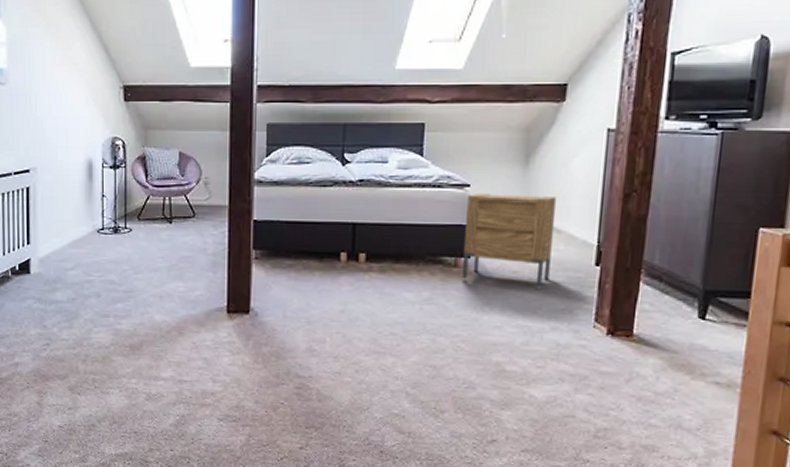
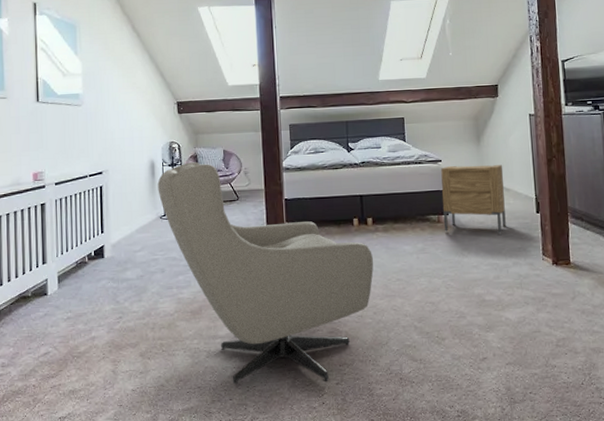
armchair: none [95,165,363,445] -> present [157,162,374,385]

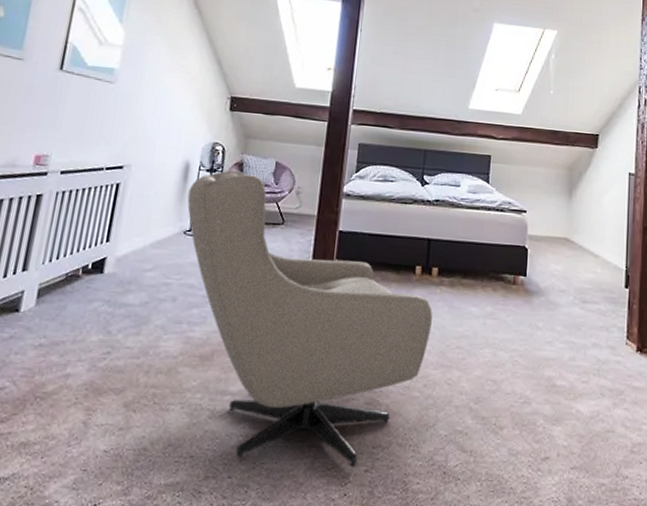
nightstand: present [441,165,506,234] -> none [519,219,594,308]

